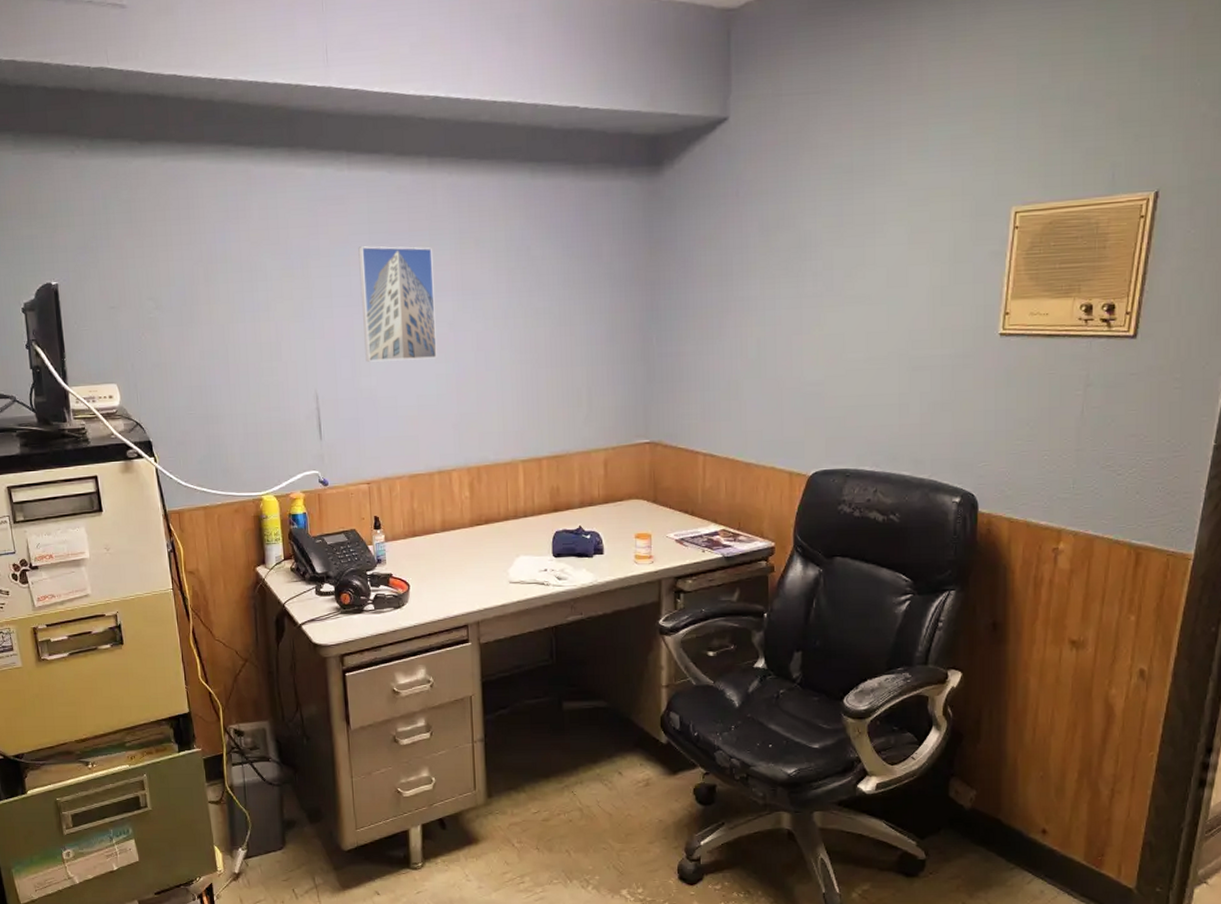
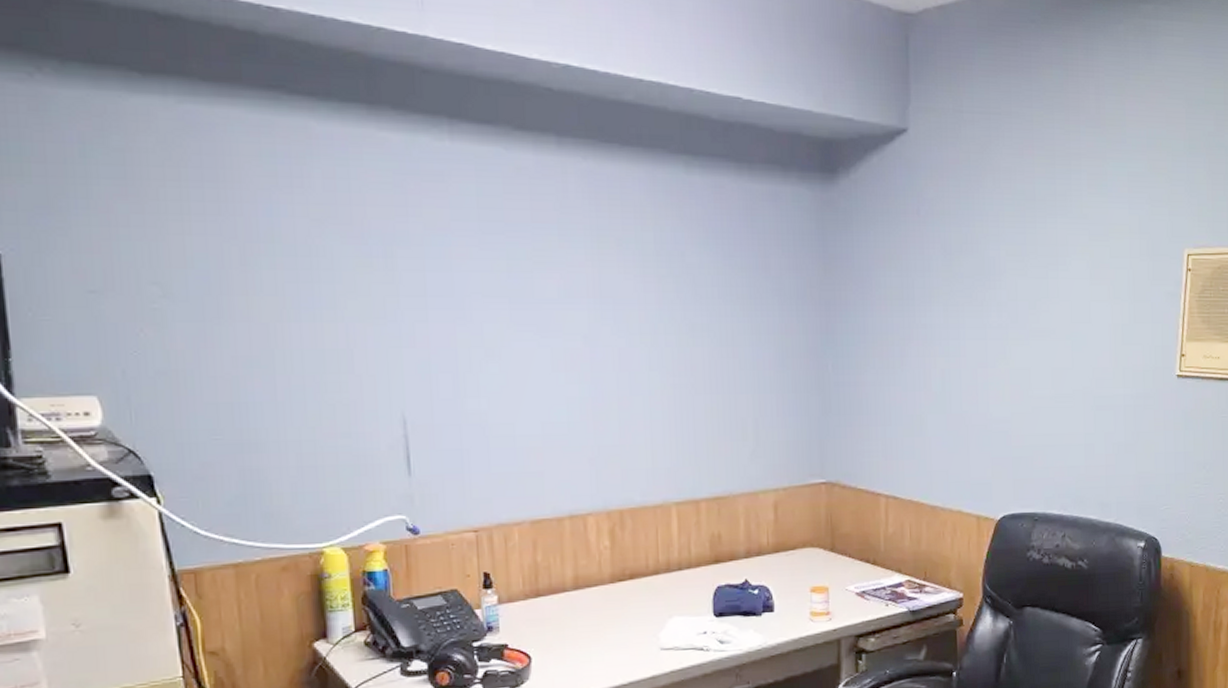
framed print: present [358,246,437,362] -> none [463,236,568,379]

